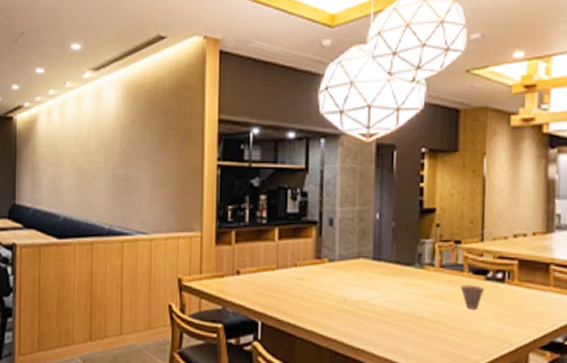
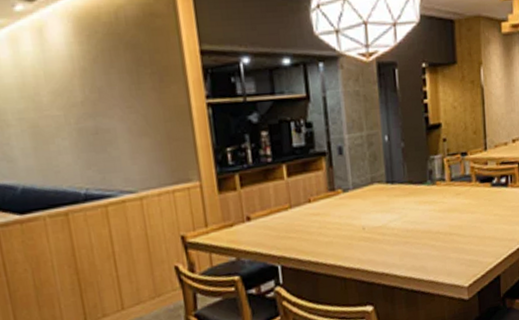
cup: present [460,284,485,310] -> none [470,192,492,217]

